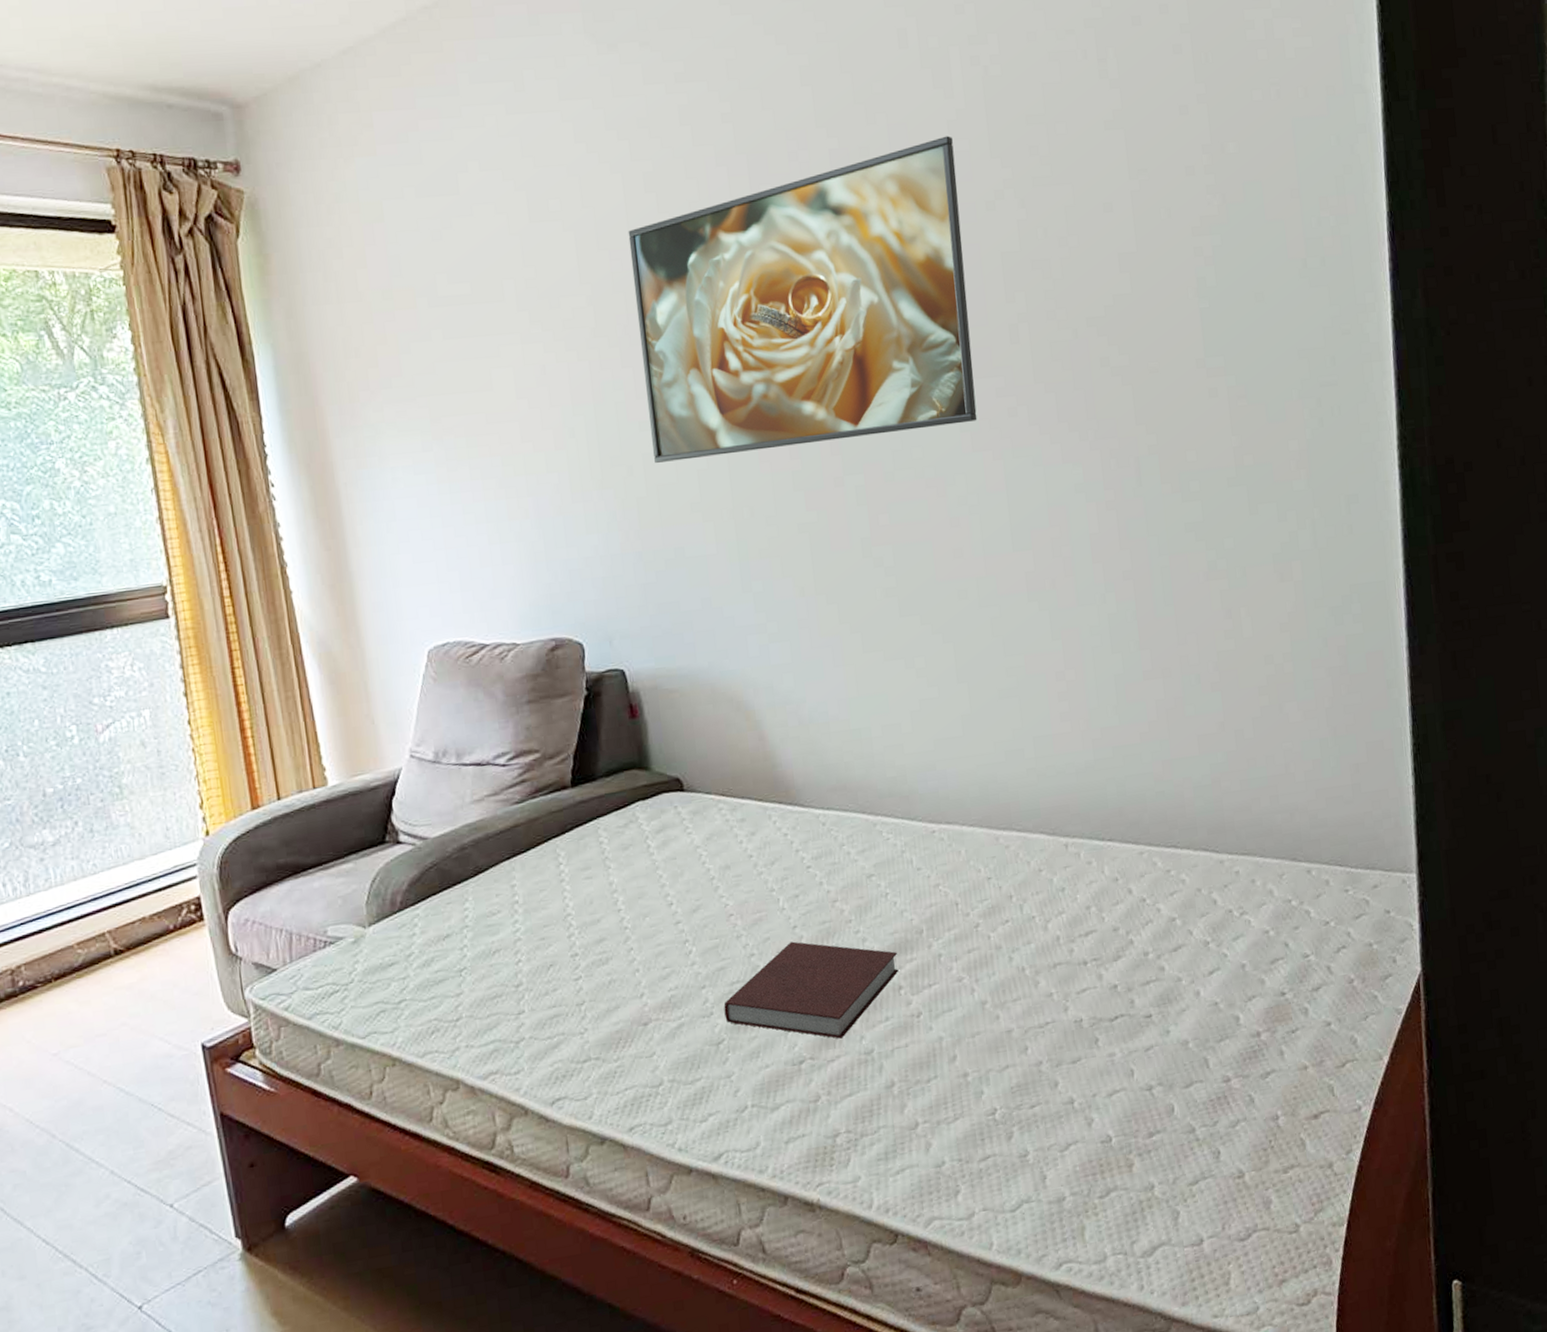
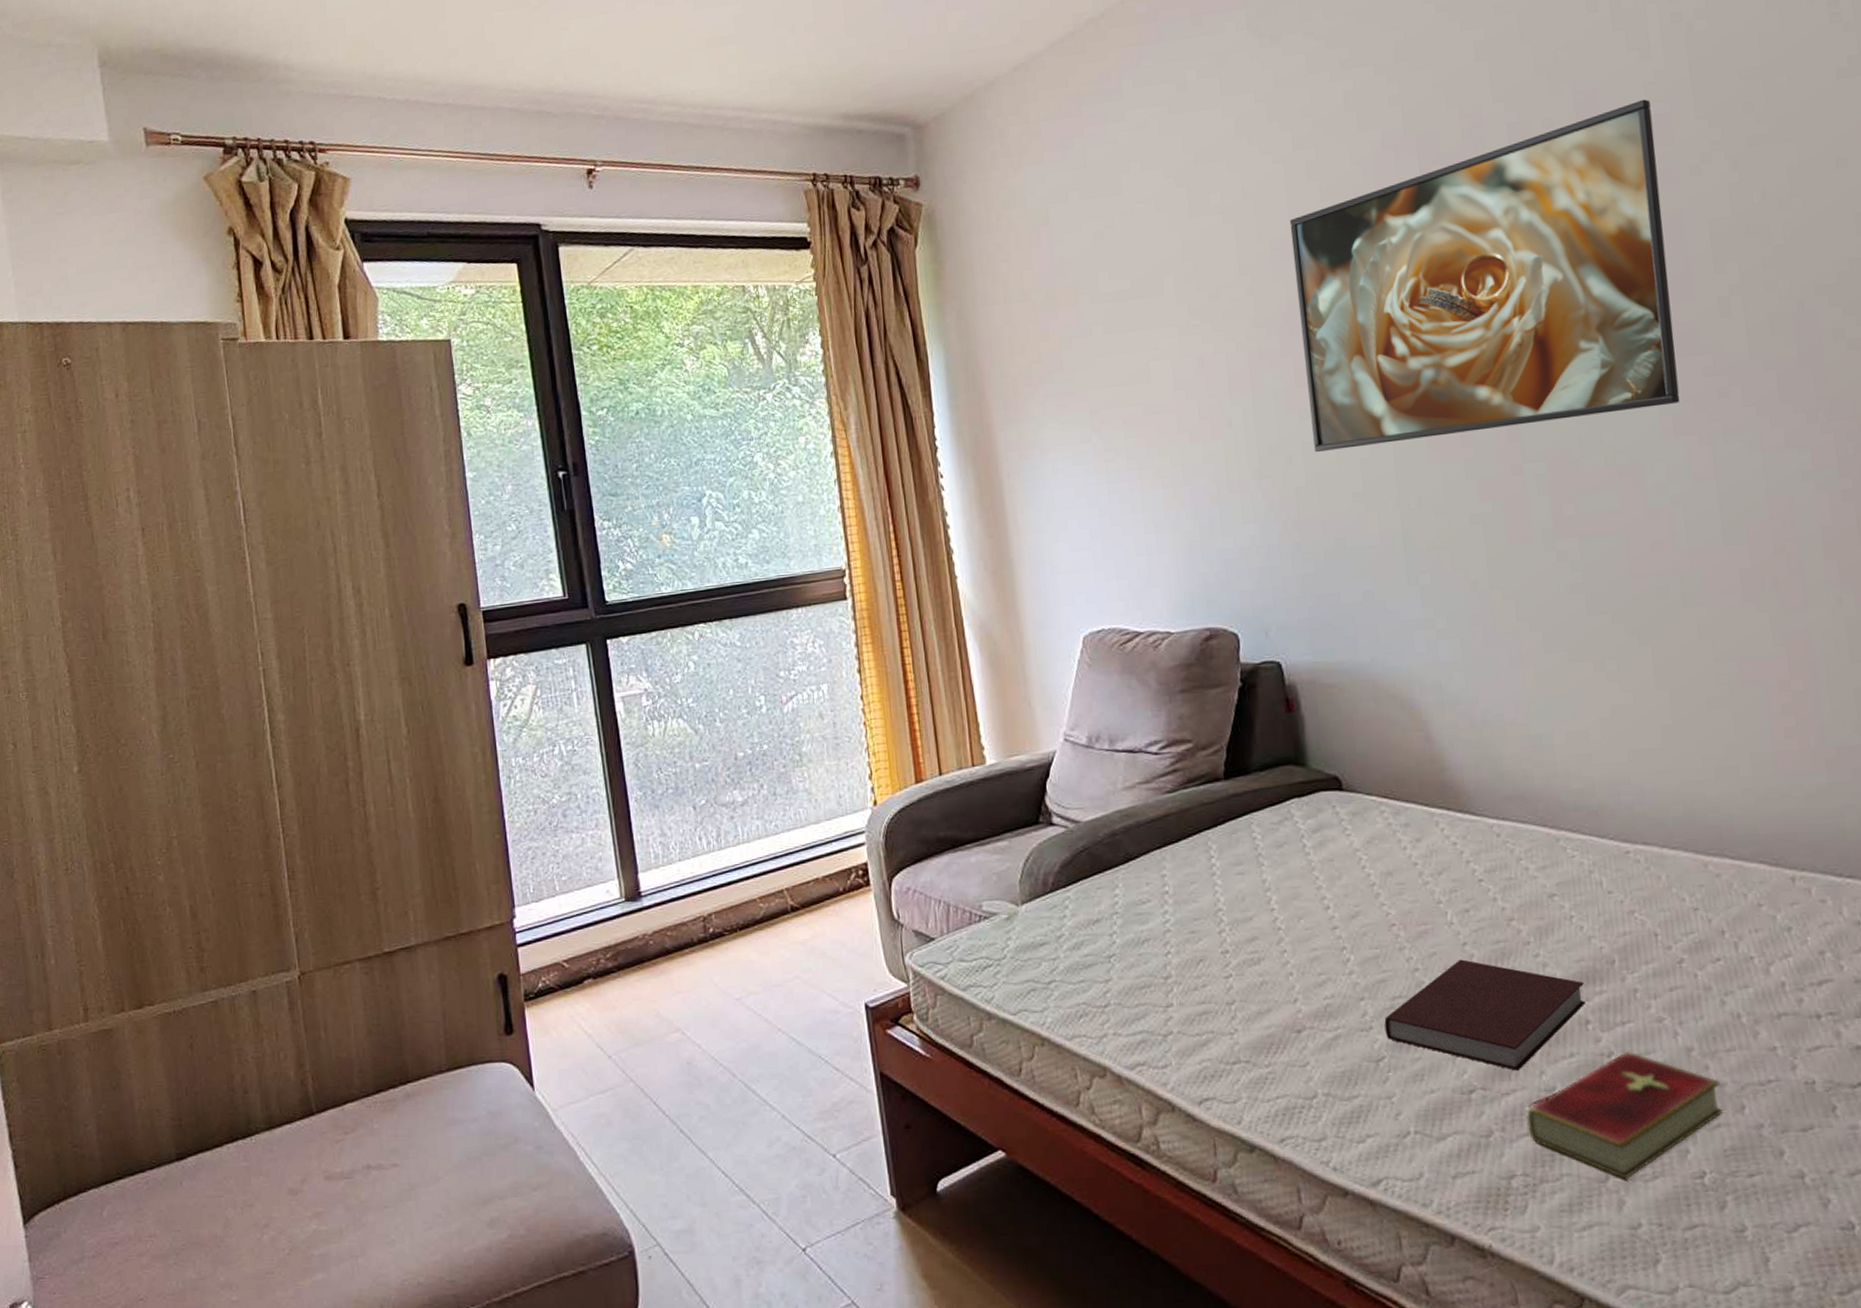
hardcover book: none [849,1010,1010,1124] -> present [1527,1051,1722,1180]

